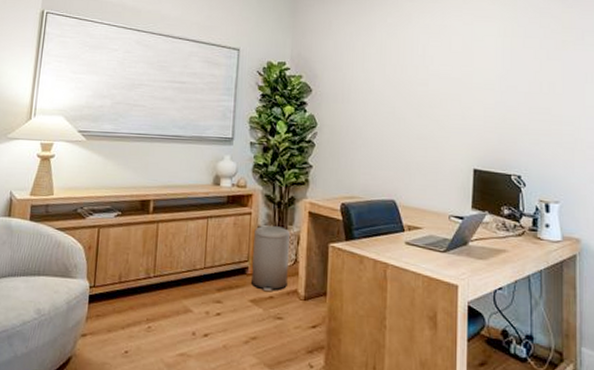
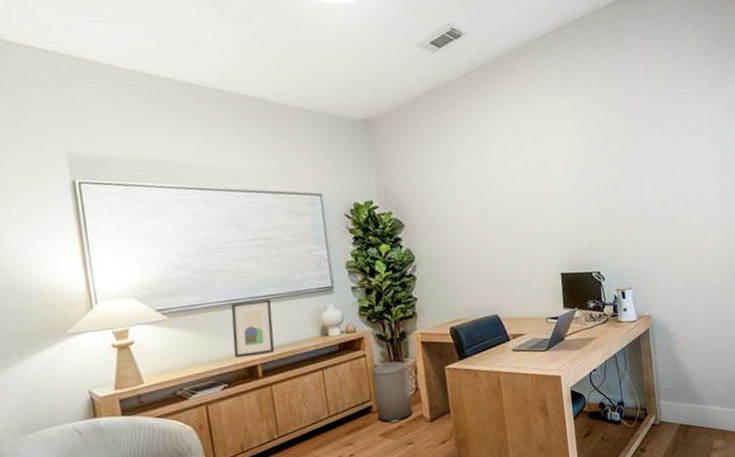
picture frame: none [132,138,175,191] -> present [231,299,275,357]

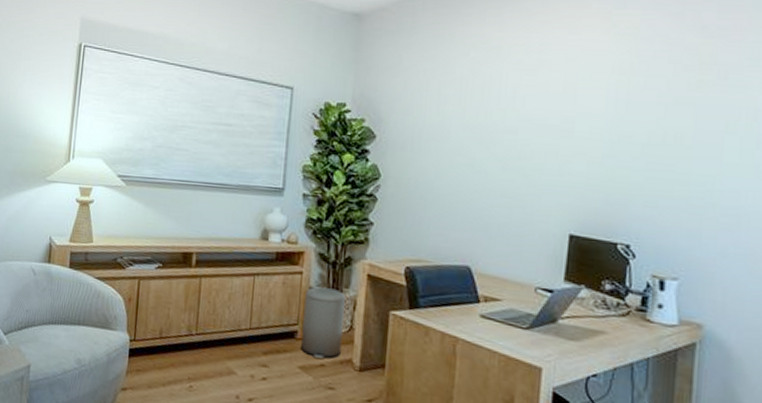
picture frame: present [231,299,275,357] -> none [174,185,220,244]

